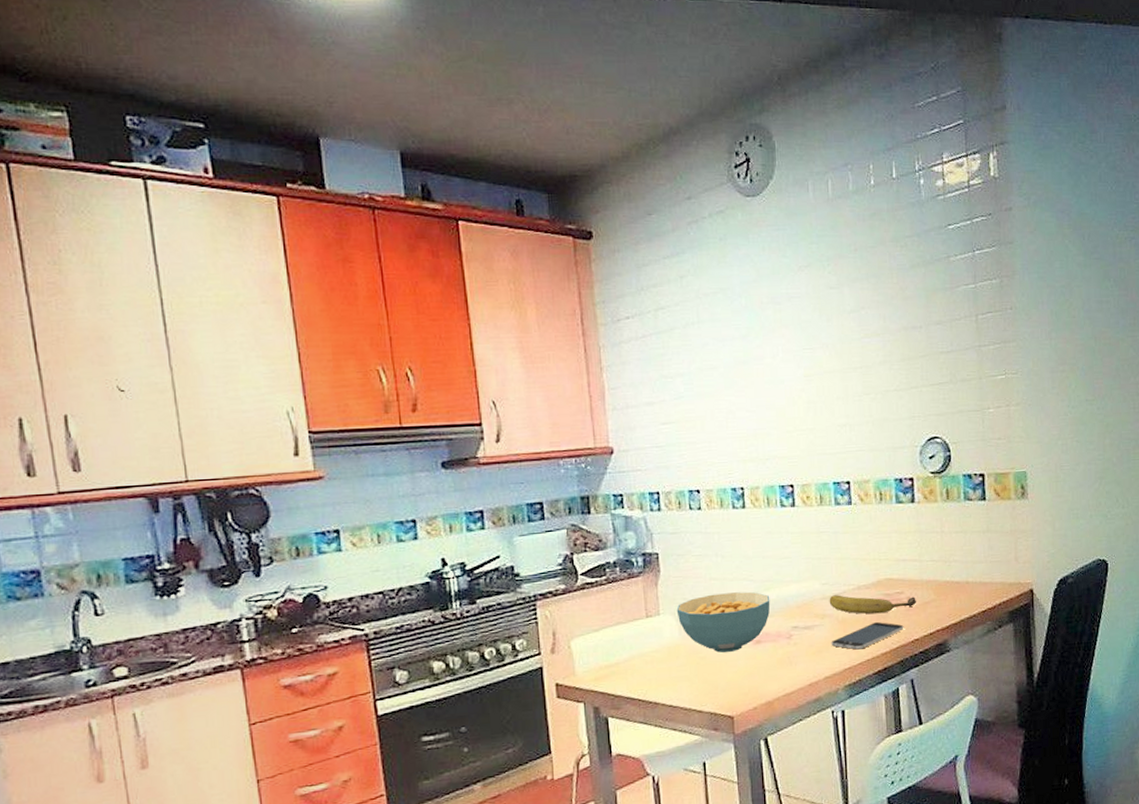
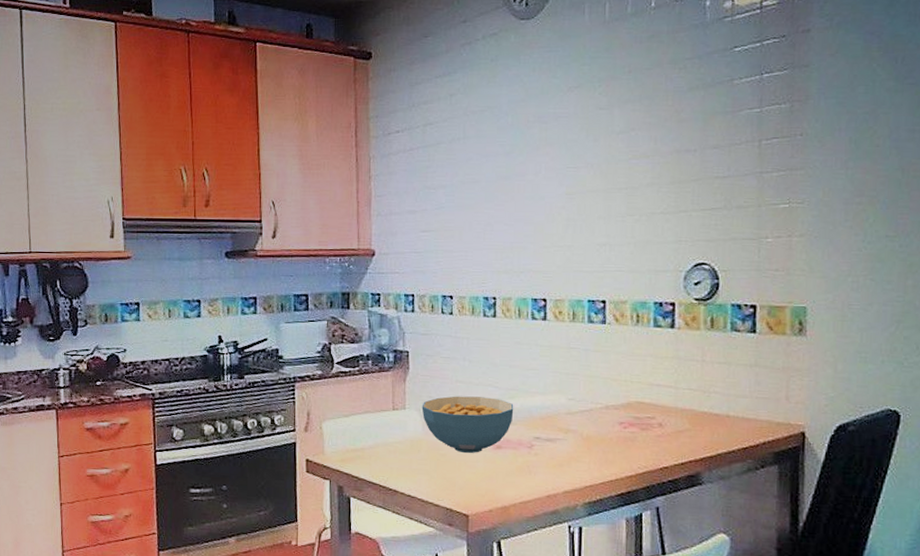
fruit: present [829,595,917,614] -> none [574,411,669,436]
smartphone: present [831,621,904,650] -> none [573,443,653,469]

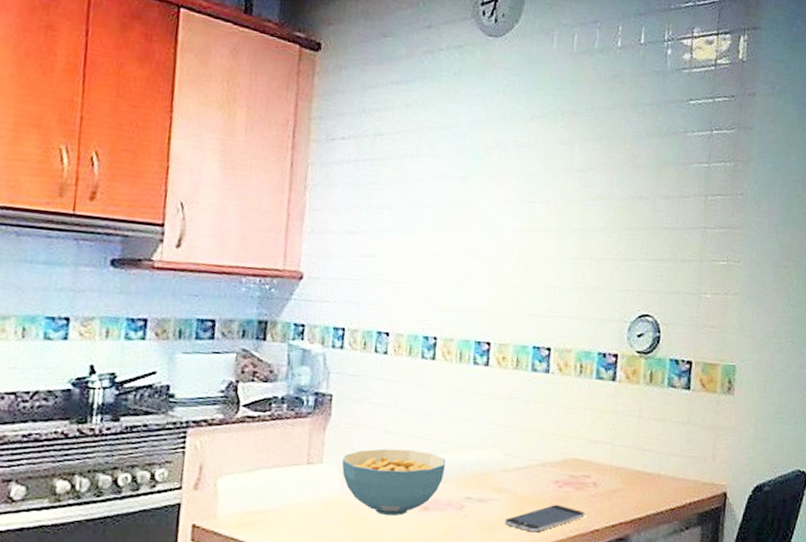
smartphone: none [573,443,653,469] -> present [504,504,586,533]

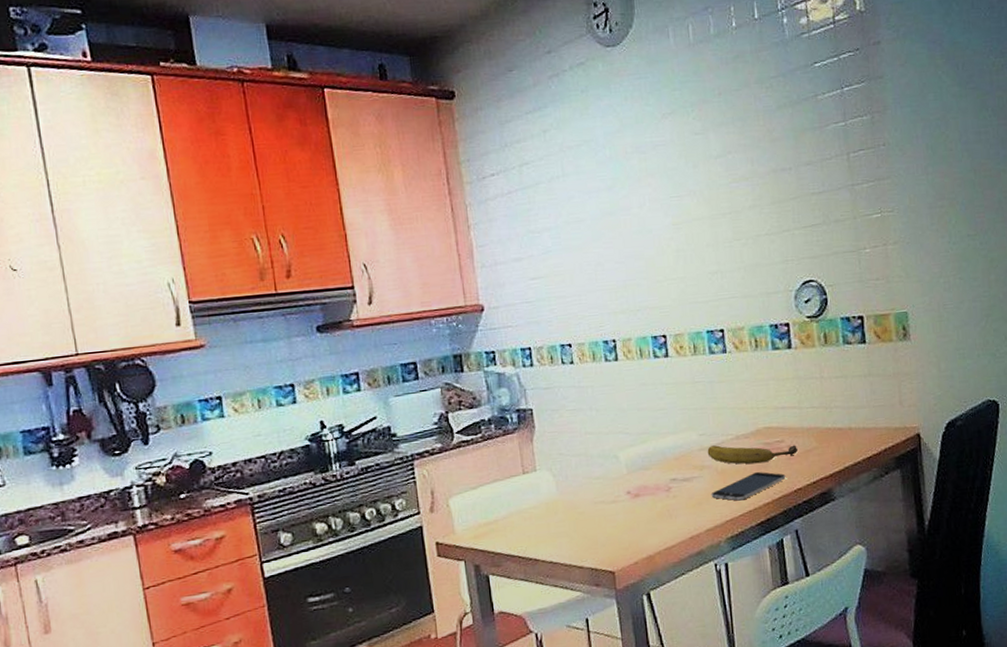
cereal bowl: present [341,448,446,516] -> none [553,445,648,507]
fruit: none [509,468,603,496] -> present [707,445,799,464]

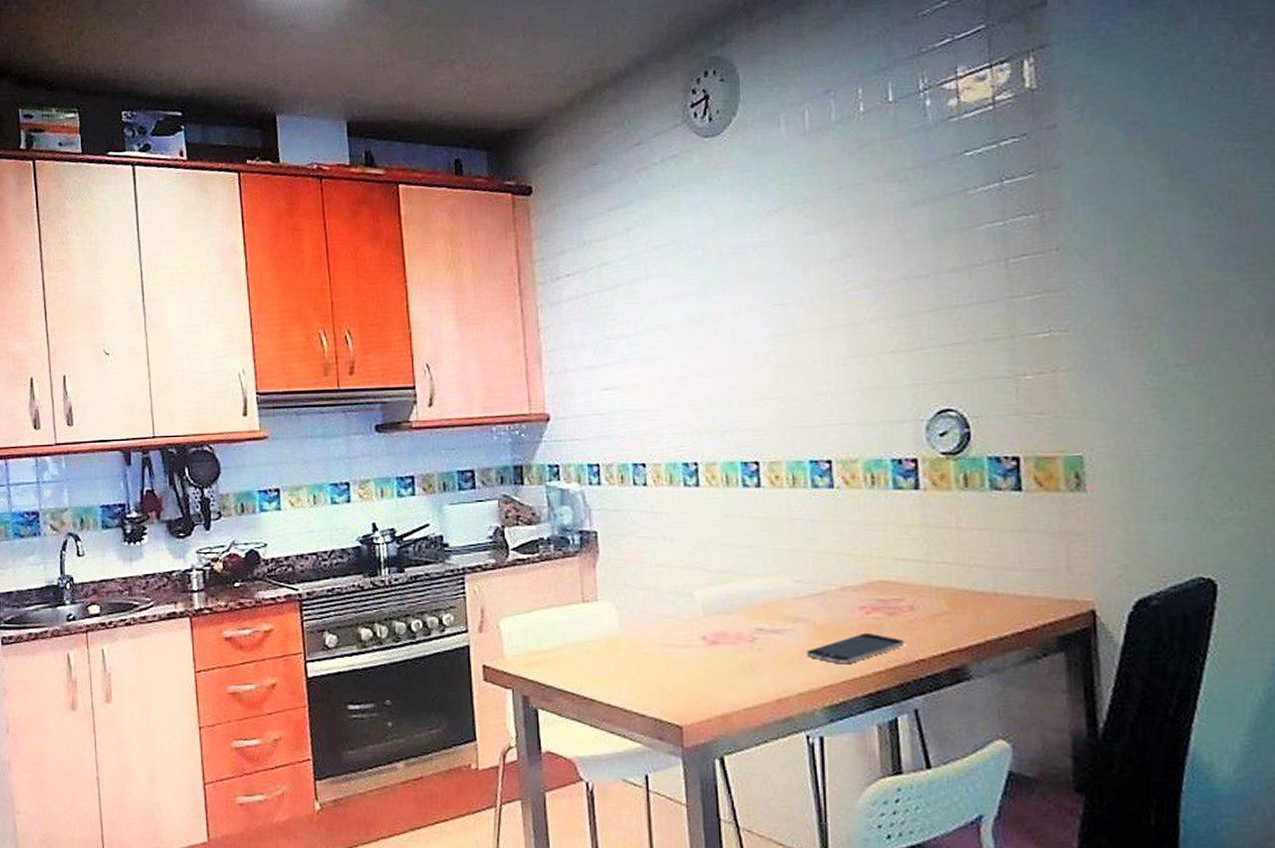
fruit: present [707,445,799,464] -> none [803,595,923,623]

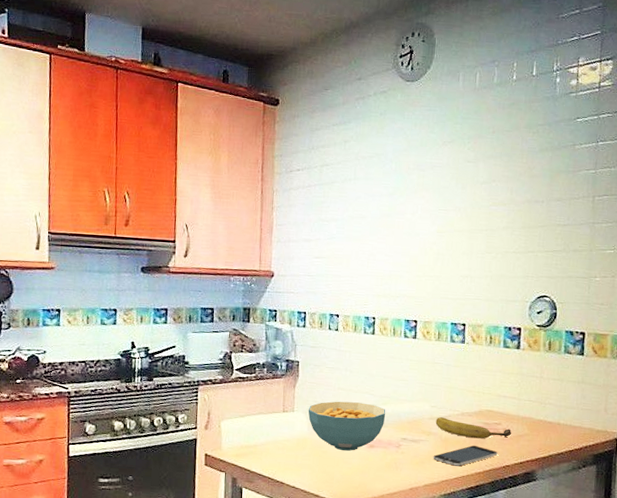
cereal bowl: none [617,582,729,651] -> present [308,401,386,451]
fruit: none [803,595,923,623] -> present [435,417,512,439]

